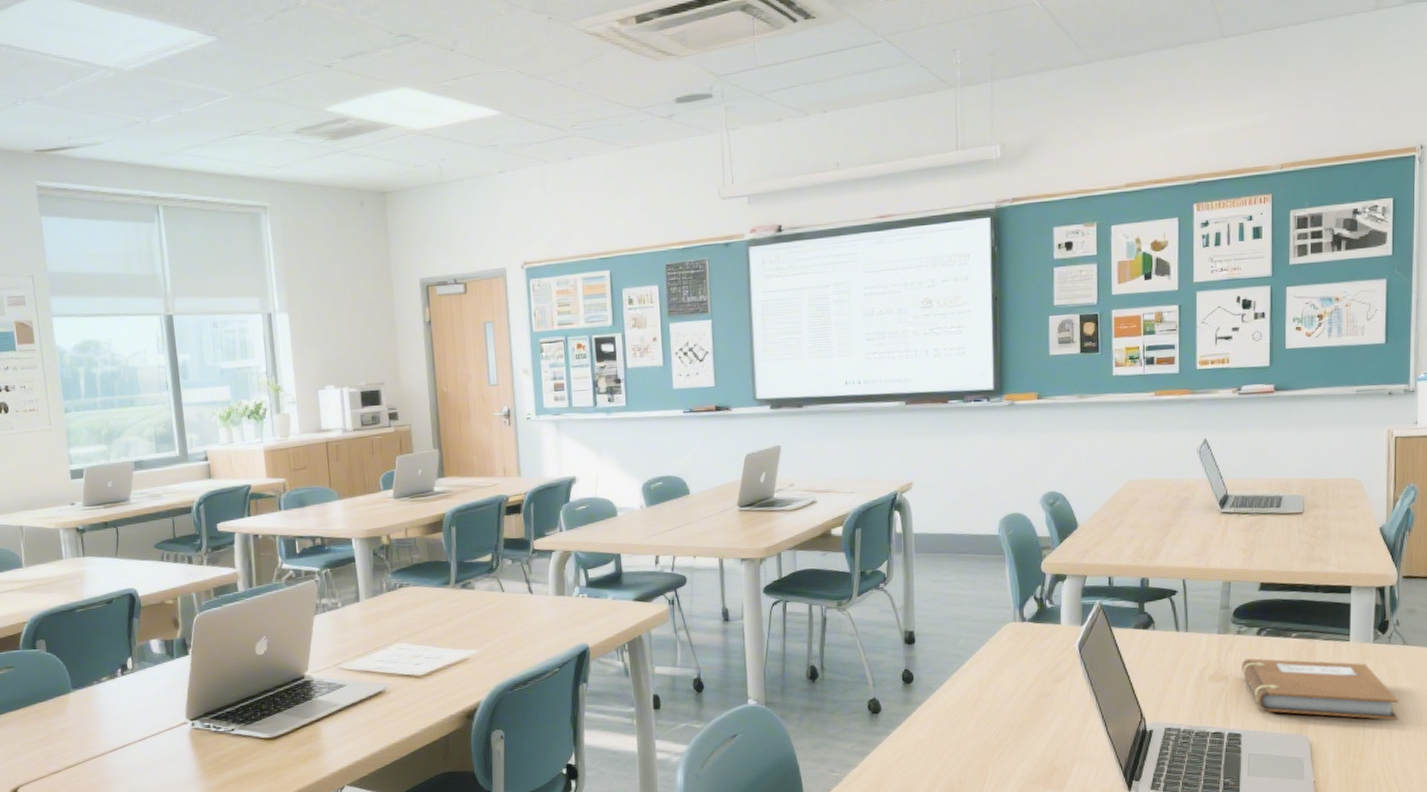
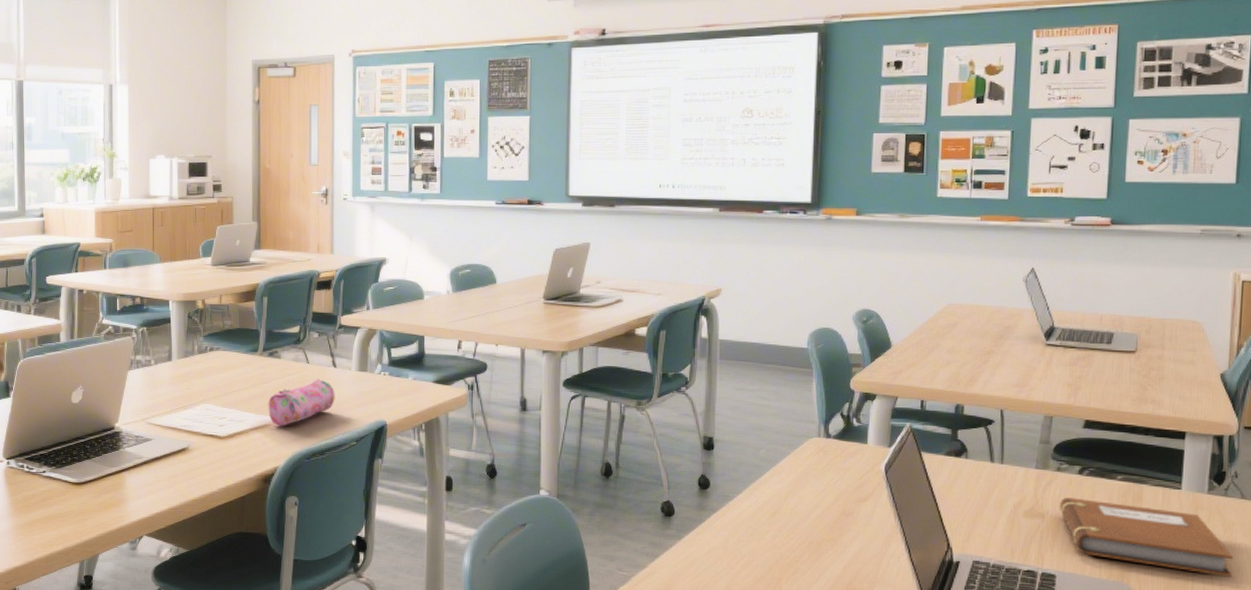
pencil case: none [465,607,534,659] -> present [268,379,335,426]

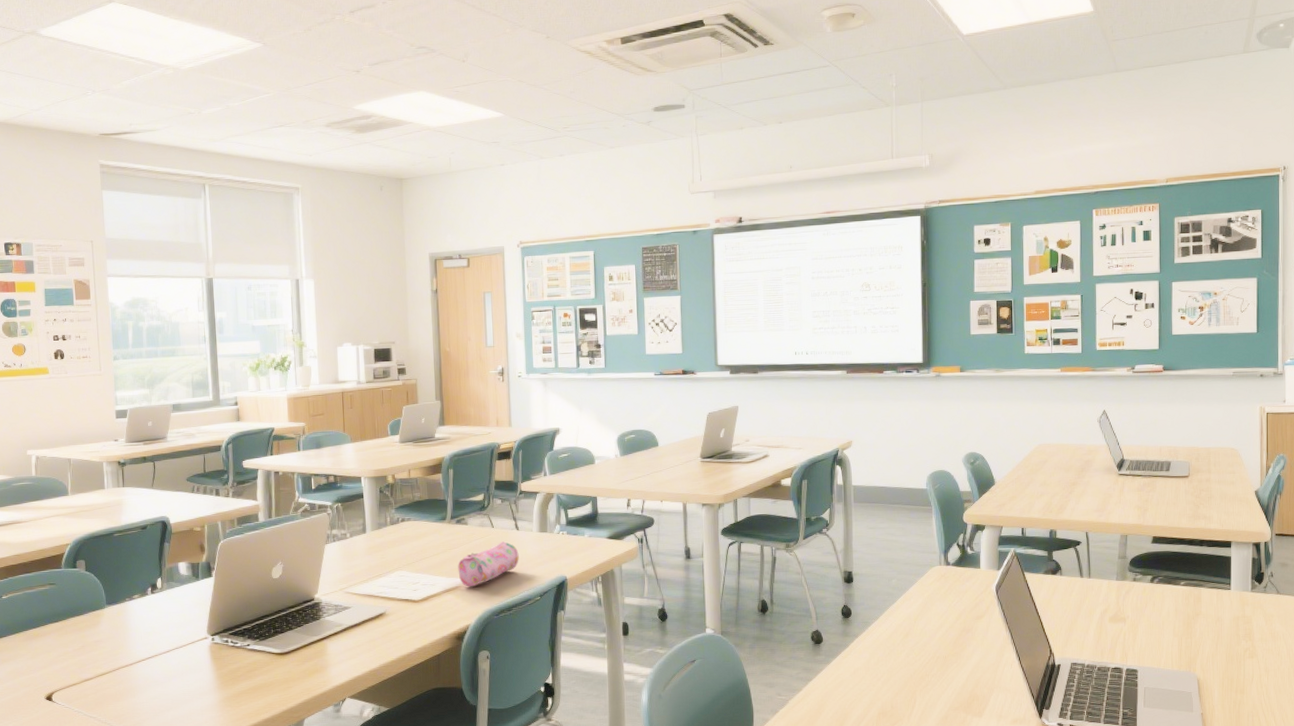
notebook: present [1060,497,1234,577] -> none [1137,603,1275,660]

